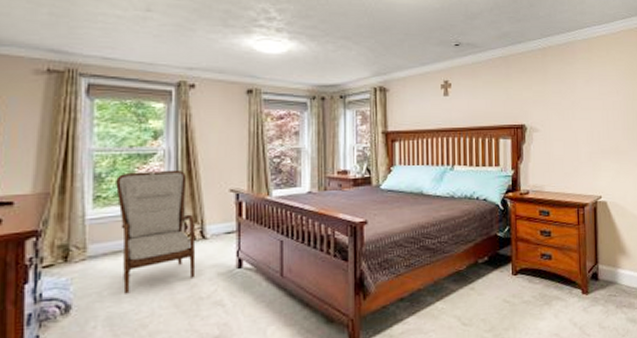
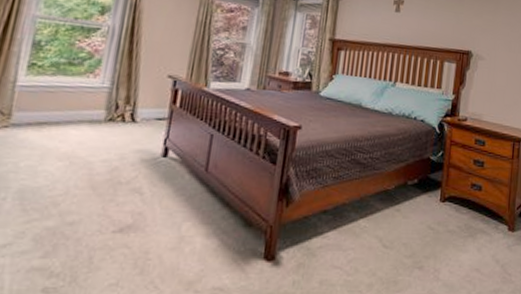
armchair: present [116,169,196,294] -> none [41,44,127,168]

